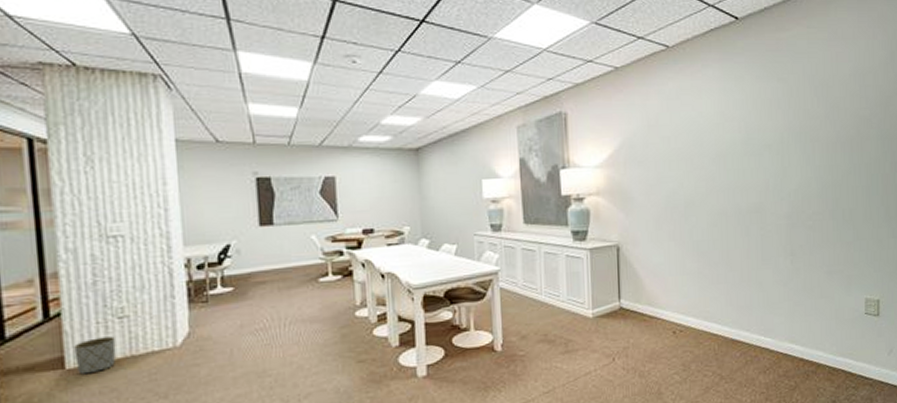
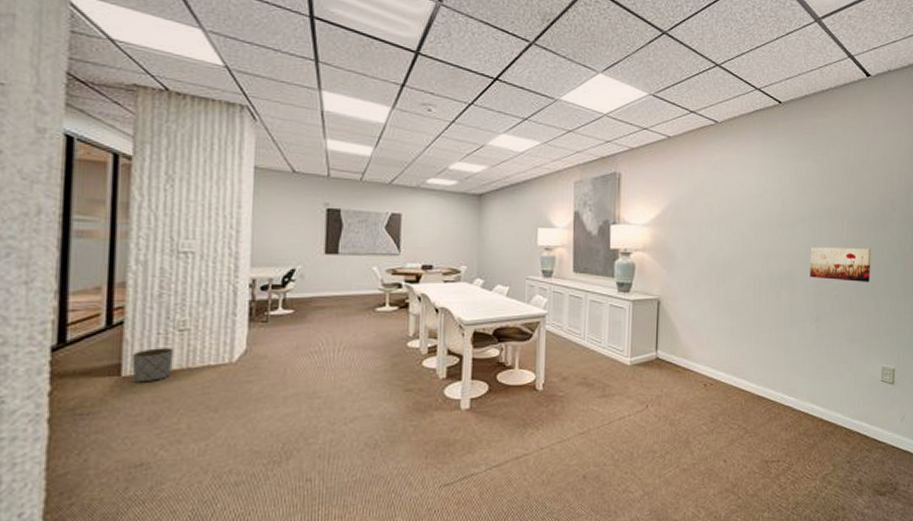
wall art: none [780,171,848,210] -> present [810,247,872,282]

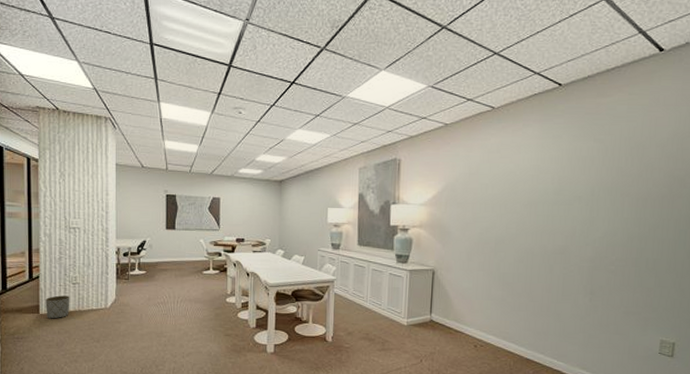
wall art: present [810,247,872,282] -> none [585,224,655,258]

